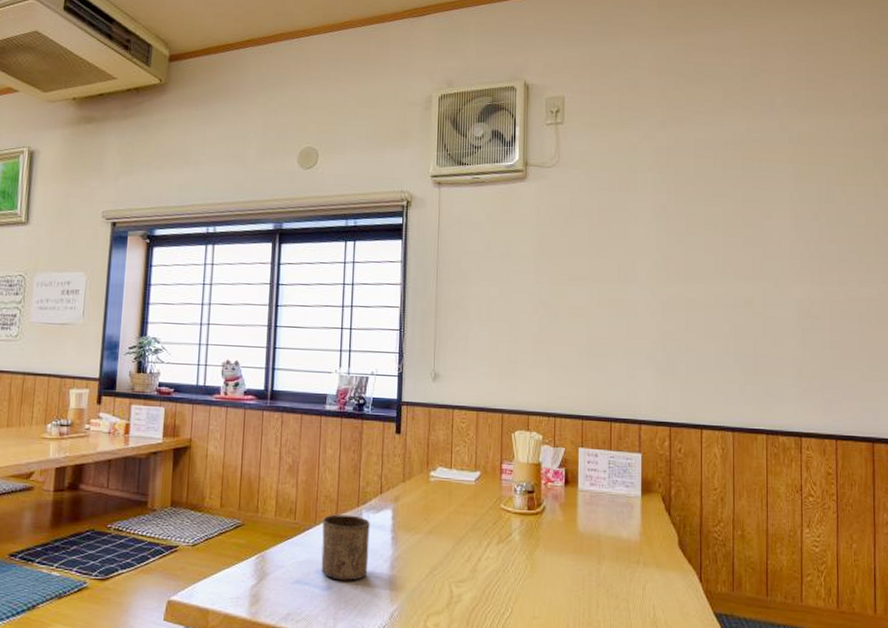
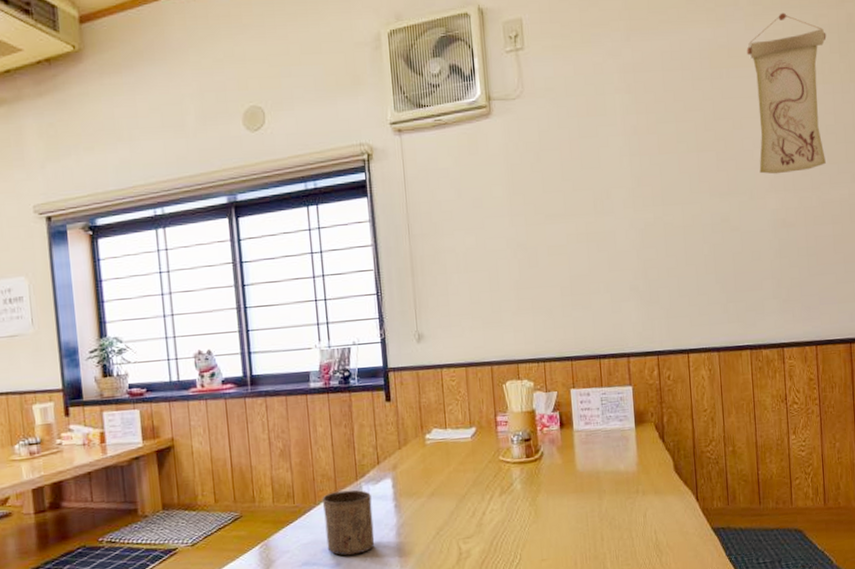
wall scroll: none [780,116,861,266] -> present [746,13,827,175]

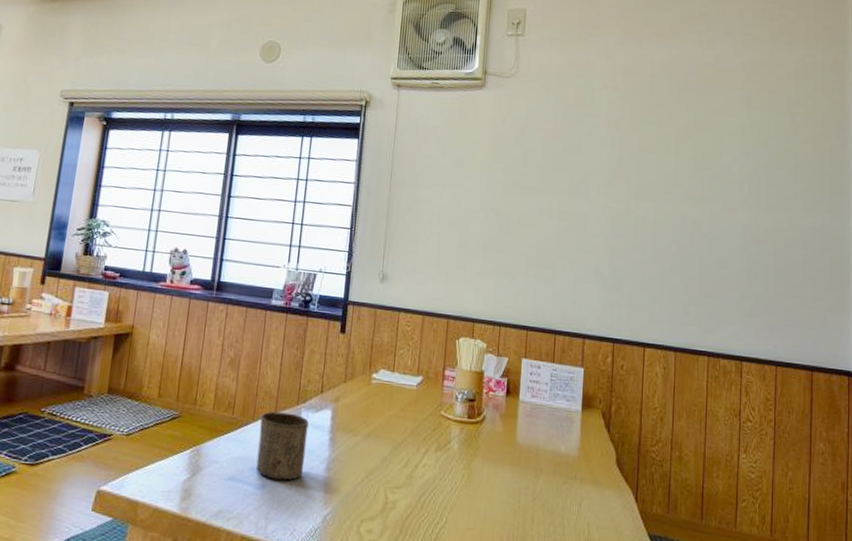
wall scroll: present [746,13,827,175] -> none [733,46,811,193]

